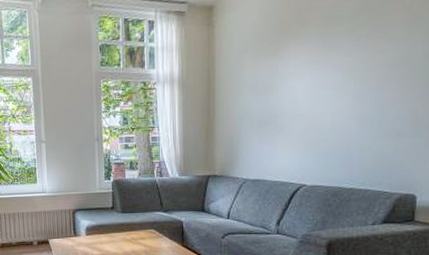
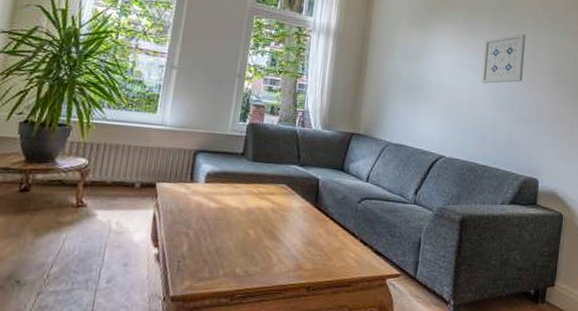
wall art: none [343,35,397,102] -> present [481,33,526,84]

